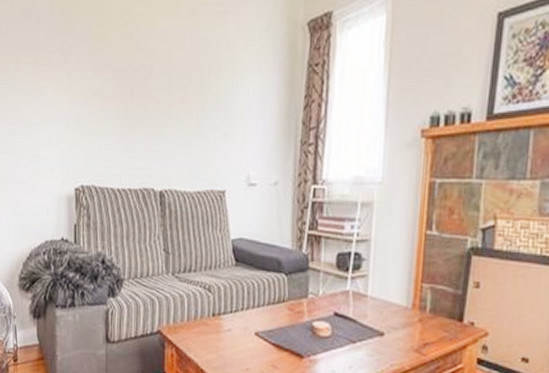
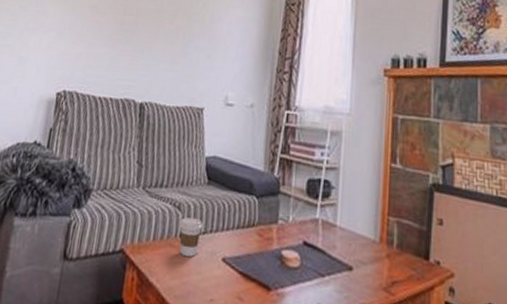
coffee cup: none [210,297,235,334] -> present [178,217,204,257]

